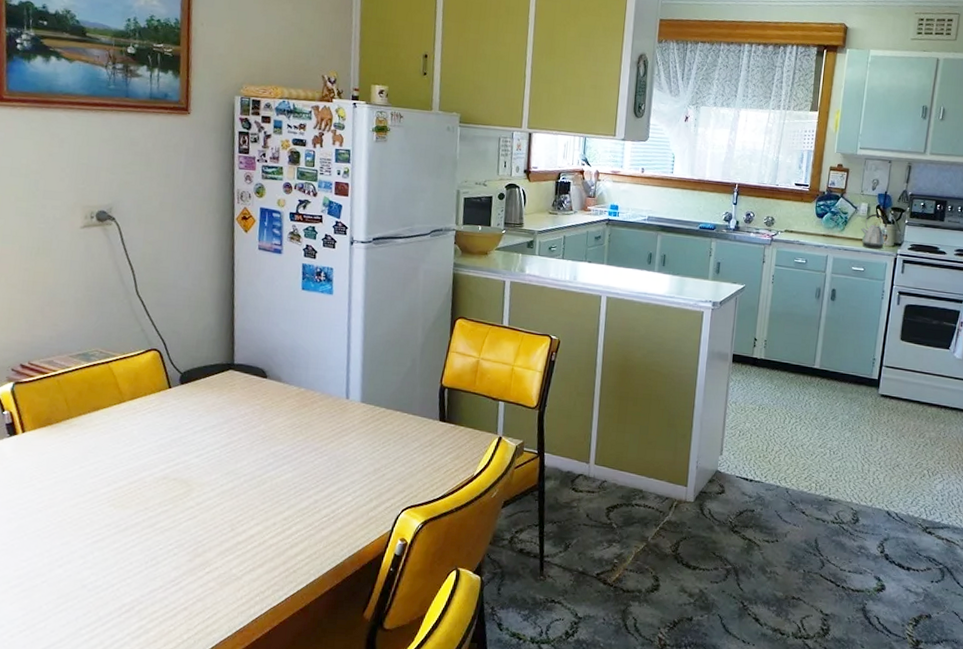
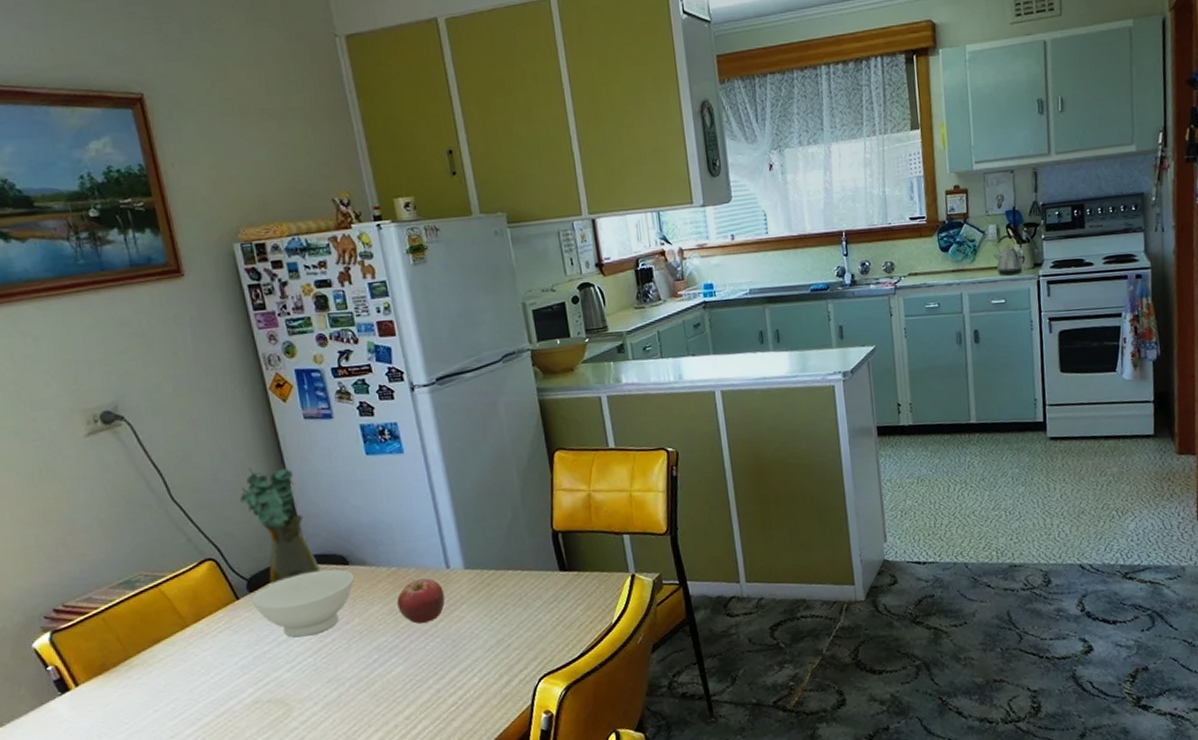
bowl: none [181,377,269,431] -> present [252,569,355,638]
vase: none [191,280,243,382] -> present [240,465,320,585]
fruit: none [298,402,340,441] -> present [397,578,446,624]

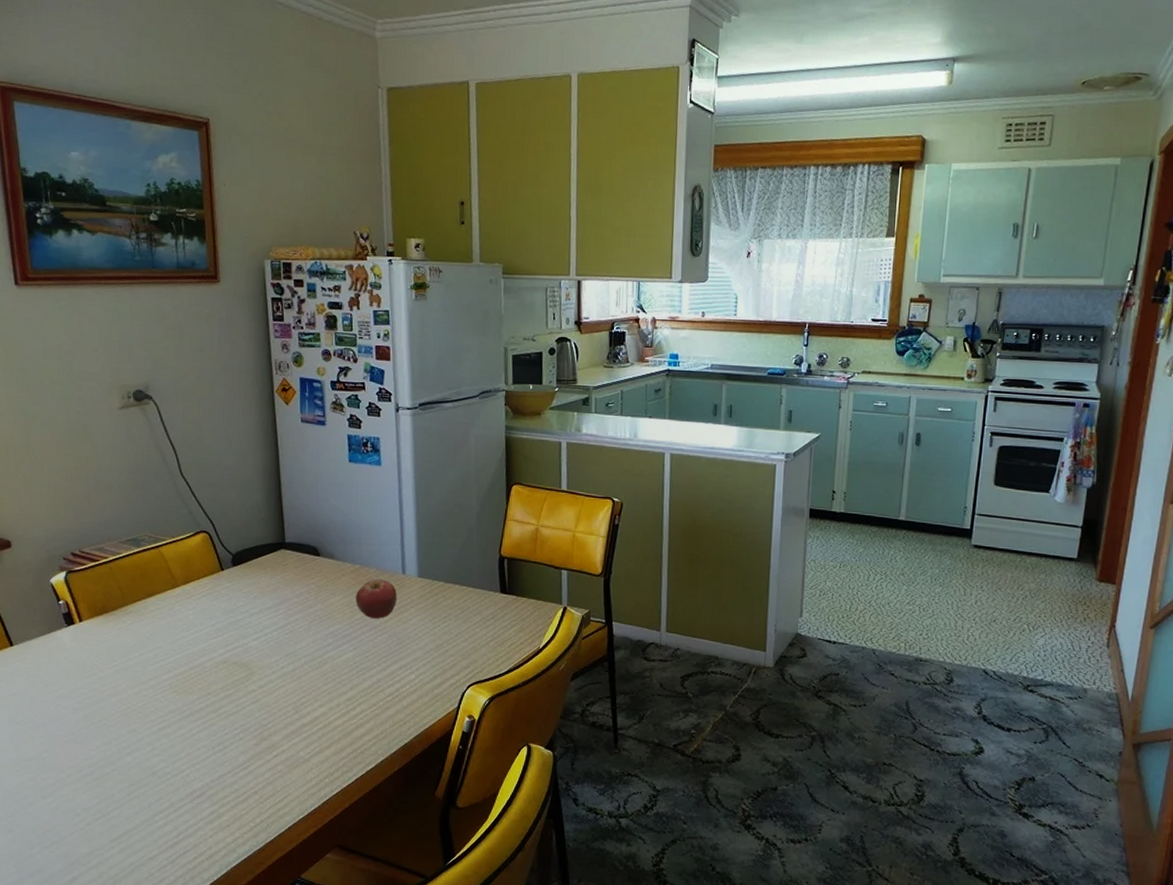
vase: present [240,465,320,585] -> none [237,457,295,562]
bowl: present [252,569,355,638] -> none [234,556,323,613]
kettle: present [992,234,1025,276] -> none [946,347,977,387]

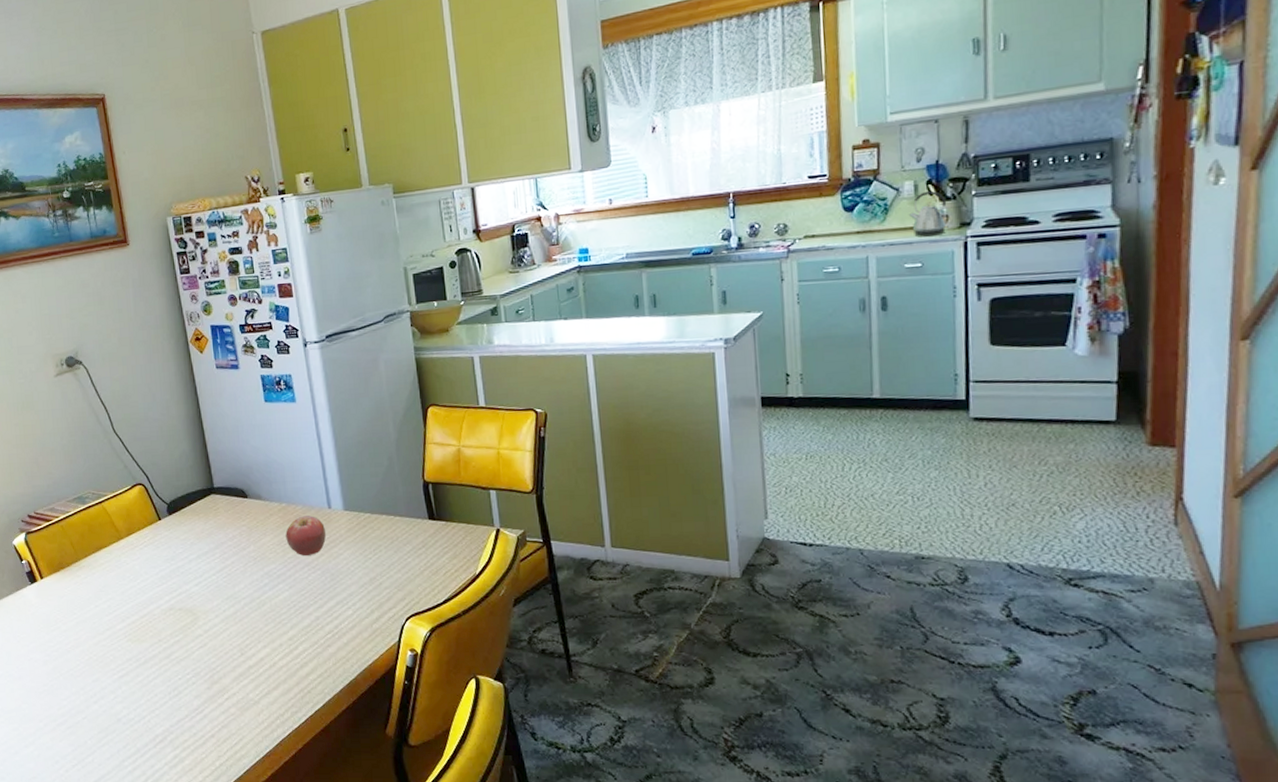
kettle: none [946,347,977,387] -> present [908,190,949,237]

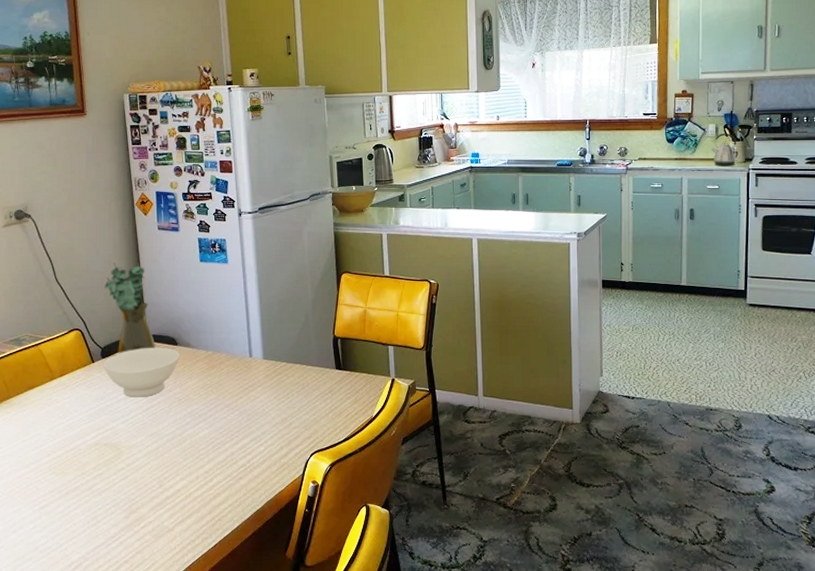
vase: none [164,407,224,510] -> present [104,262,156,354]
bowl: none [171,500,252,557] -> present [104,347,180,397]
fruit: present [285,515,327,555] -> none [209,363,246,398]

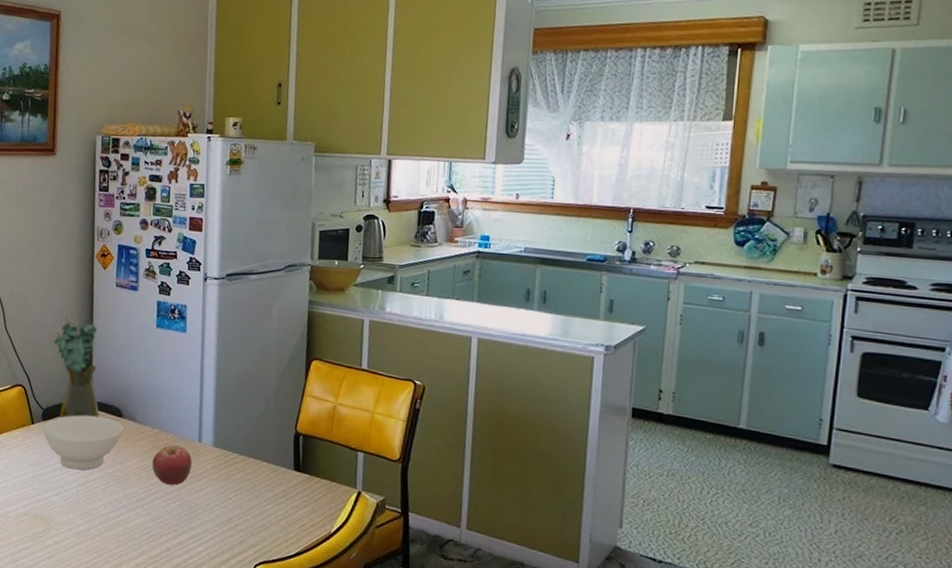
fruit: none [209,363,246,398] -> present [152,444,193,485]
kettle: present [710,132,738,167] -> none [795,240,833,284]

